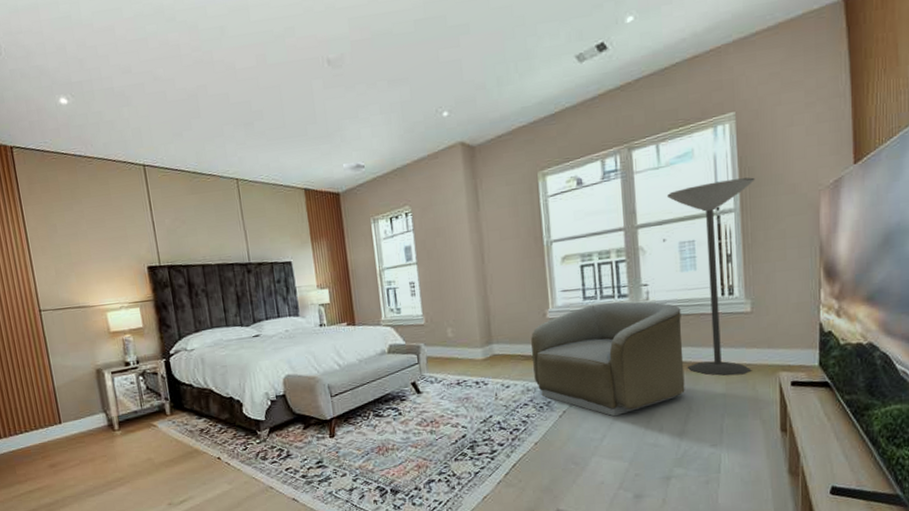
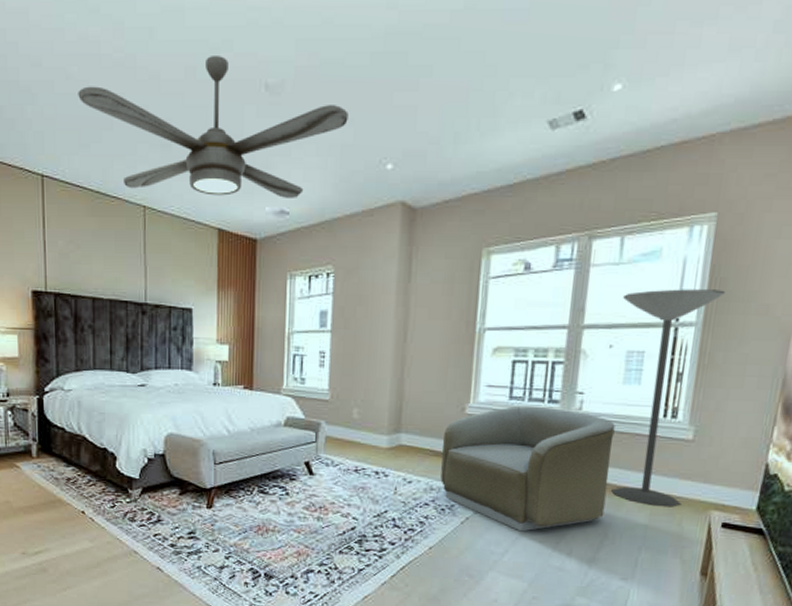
ceiling fan: none [166,41,403,166] -> present [78,56,348,198]

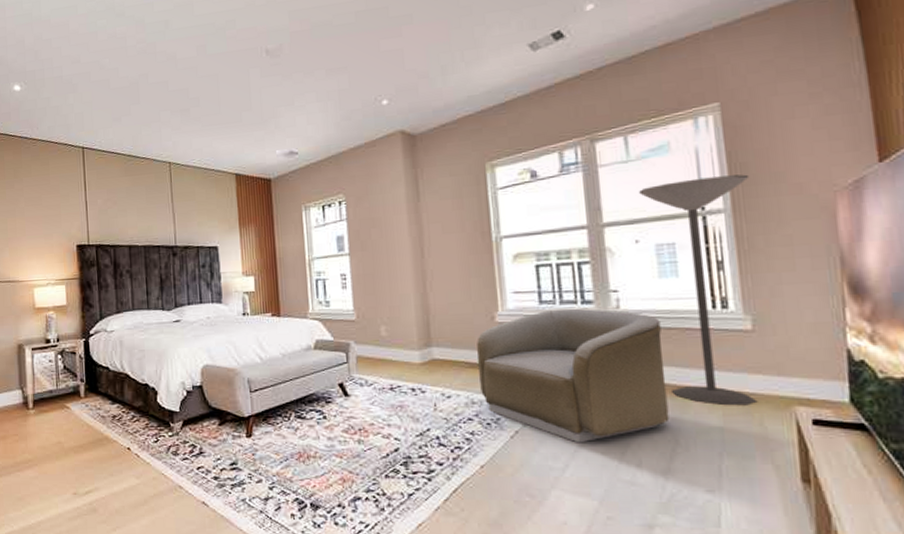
ceiling fan: present [78,56,348,198] -> none [110,33,342,149]

